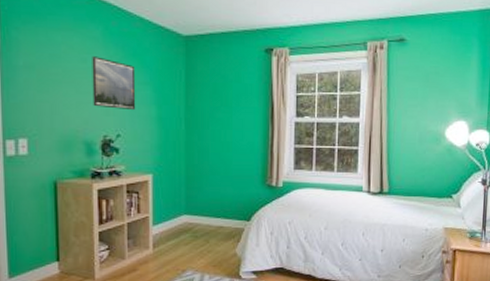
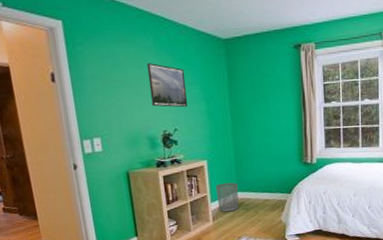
waste bin: none [160,203,188,239] -> present [215,182,239,212]

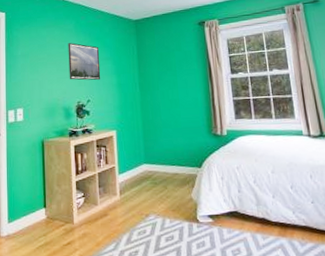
waste bin: present [215,182,239,212] -> none [123,154,147,186]

